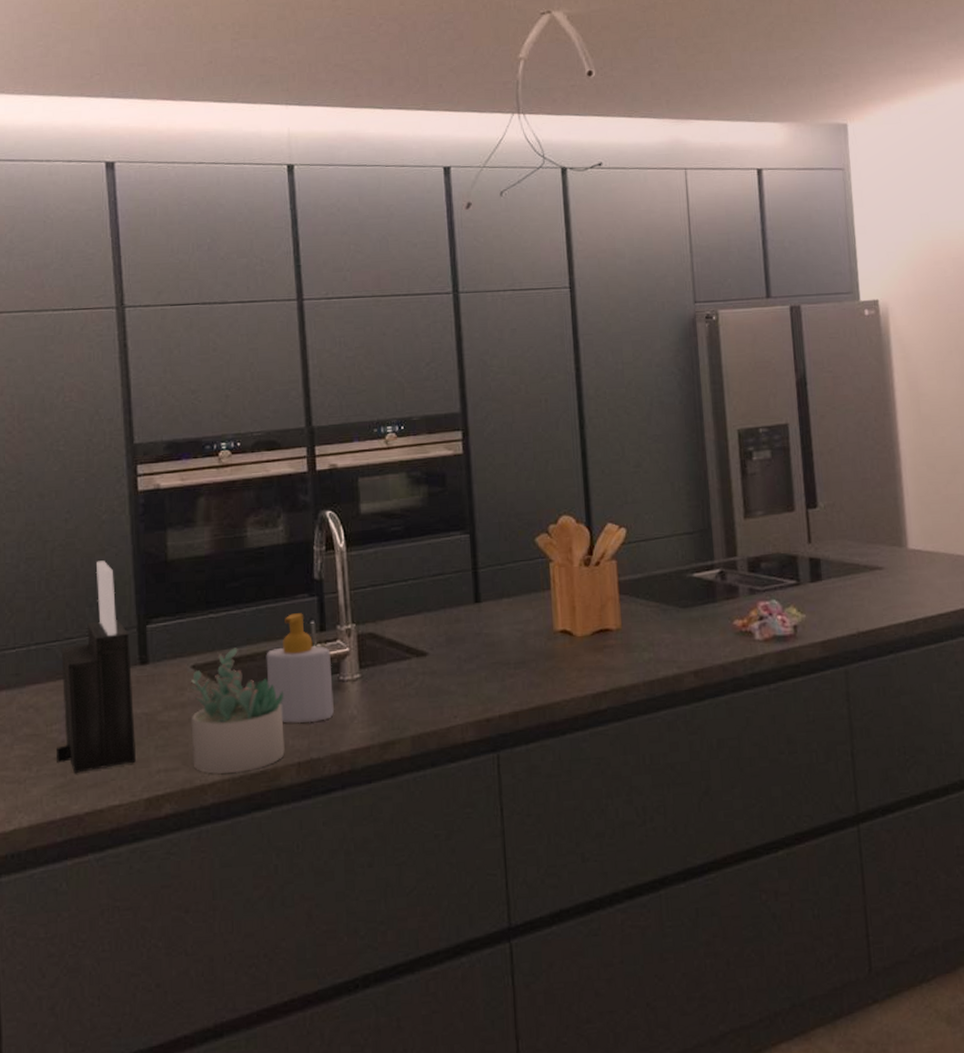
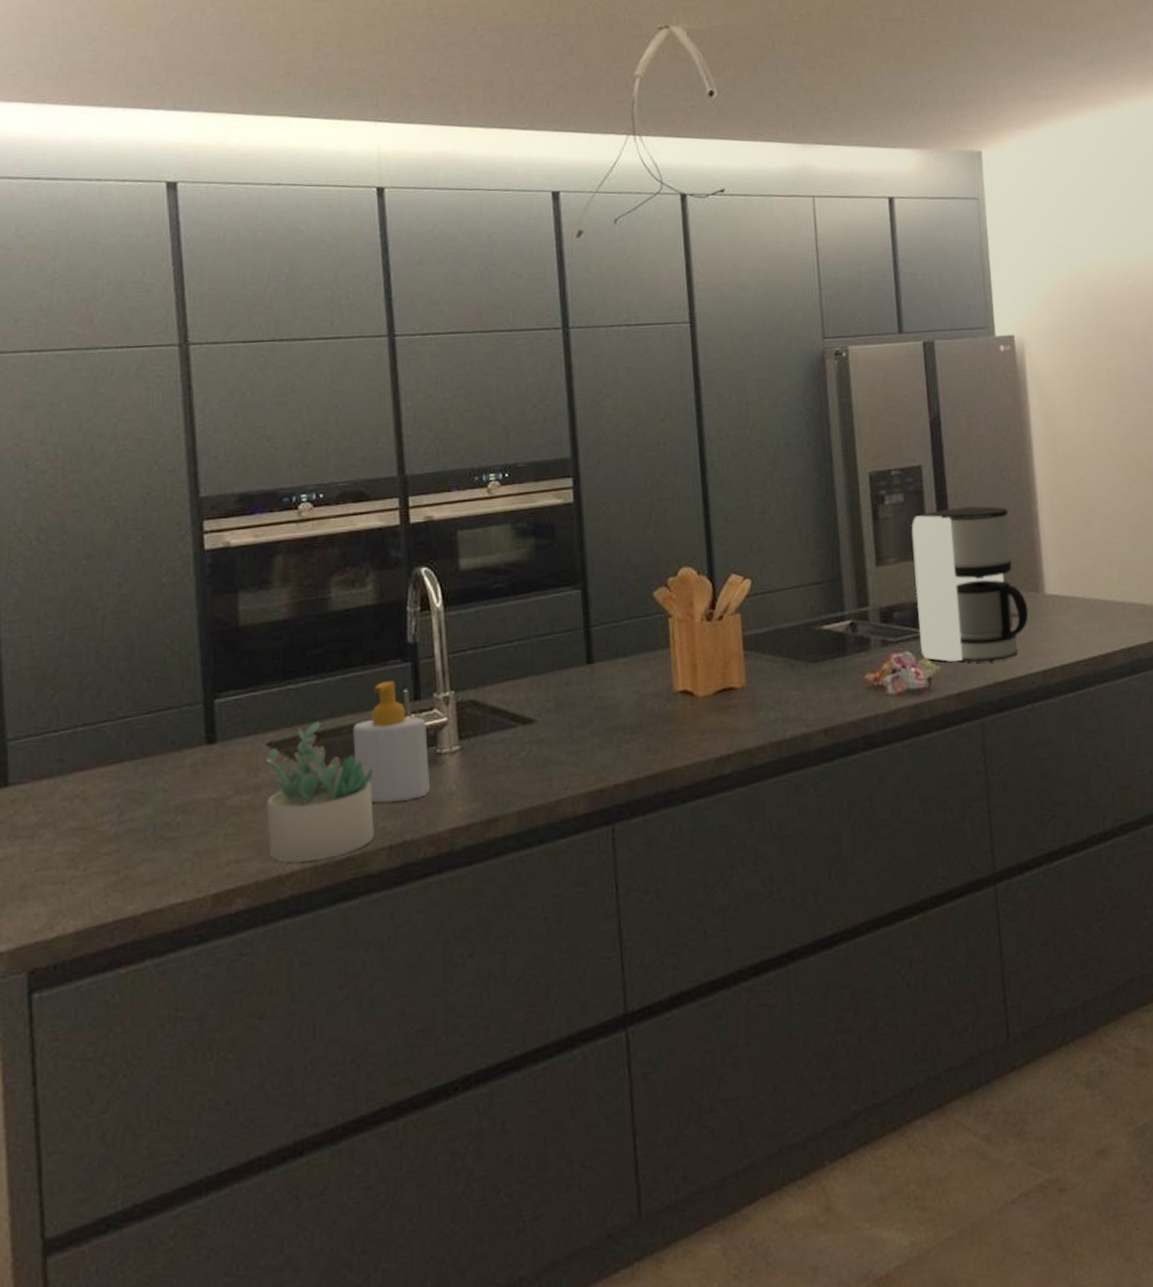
knife block: present [57,560,136,774] -> none [108,628,202,871]
coffee maker: none [778,463,892,612] -> present [911,506,1029,662]

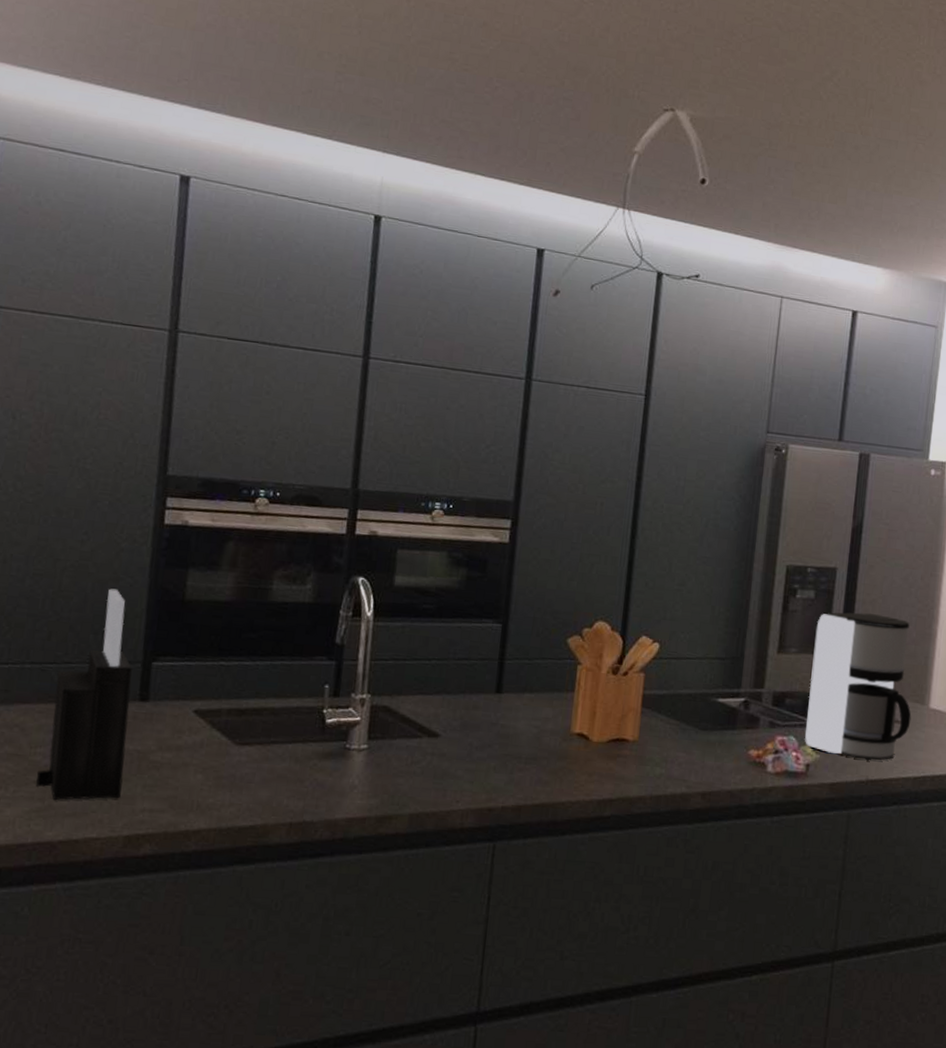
knife block: none [108,628,202,871] -> present [36,588,132,801]
succulent plant: present [264,721,374,863] -> none [180,699,285,824]
soap bottle: present [352,681,430,803] -> none [270,674,341,786]

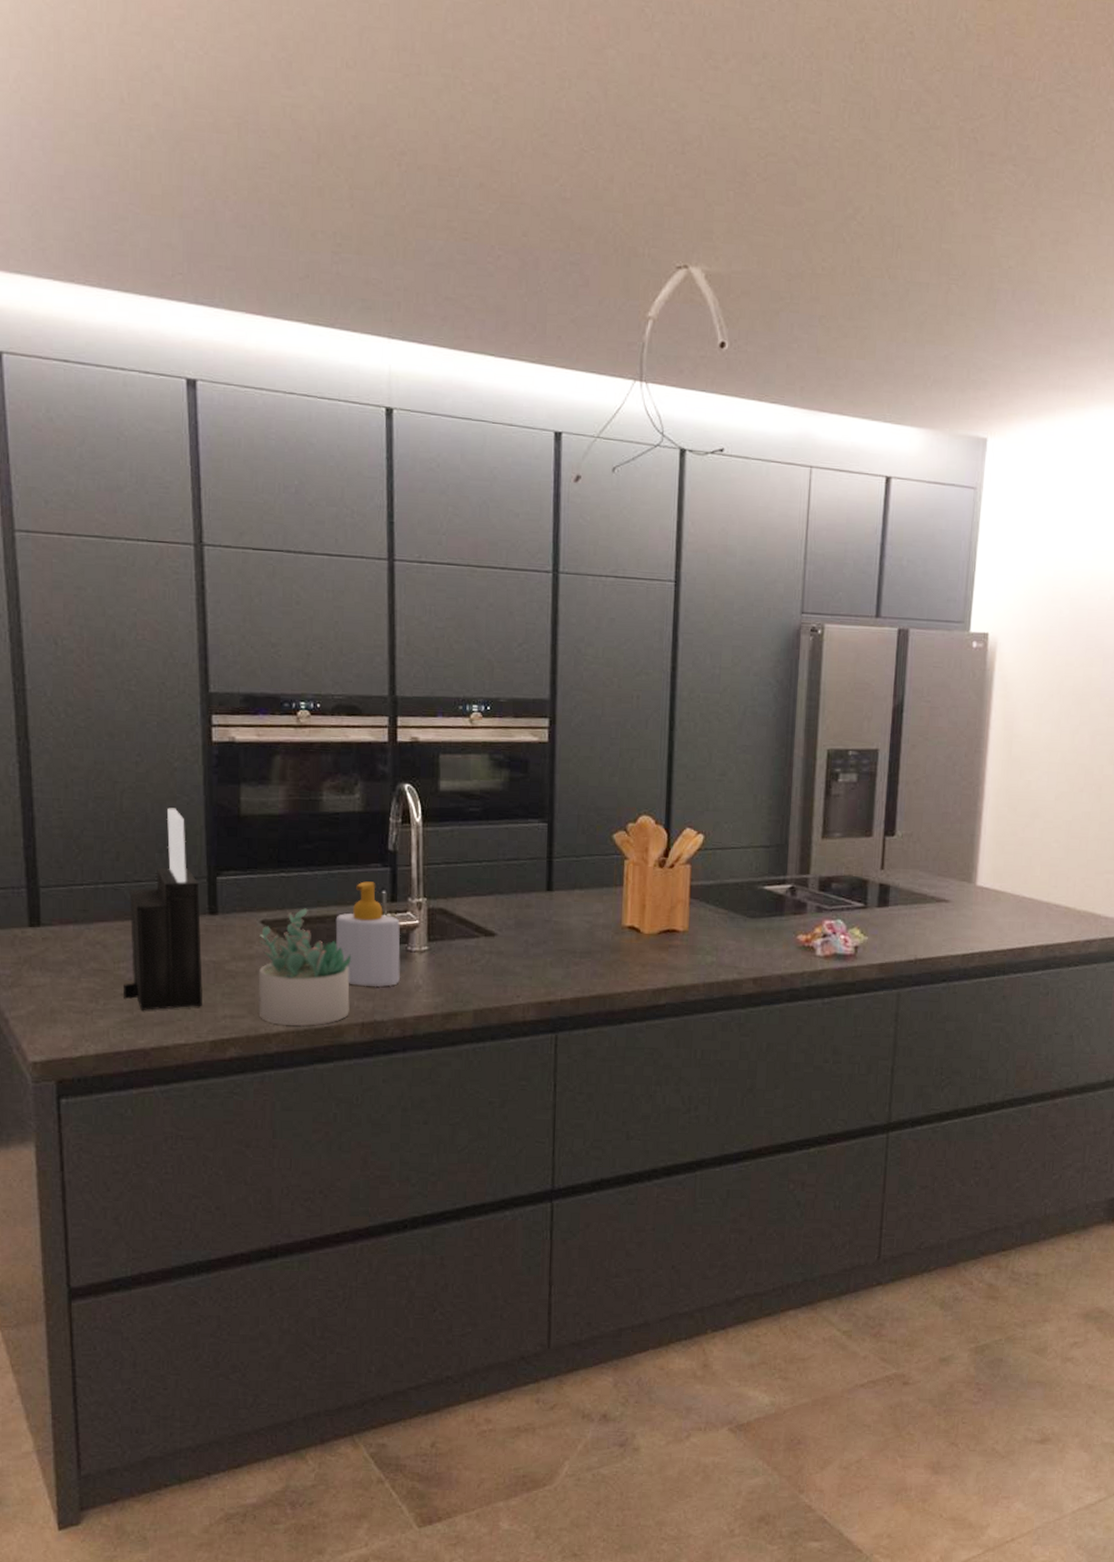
succulent plant: none [180,699,285,824] -> present [257,908,351,1026]
soap bottle: none [270,674,341,786] -> present [335,881,401,987]
coffee maker: present [805,612,912,761] -> none [852,793,959,940]

